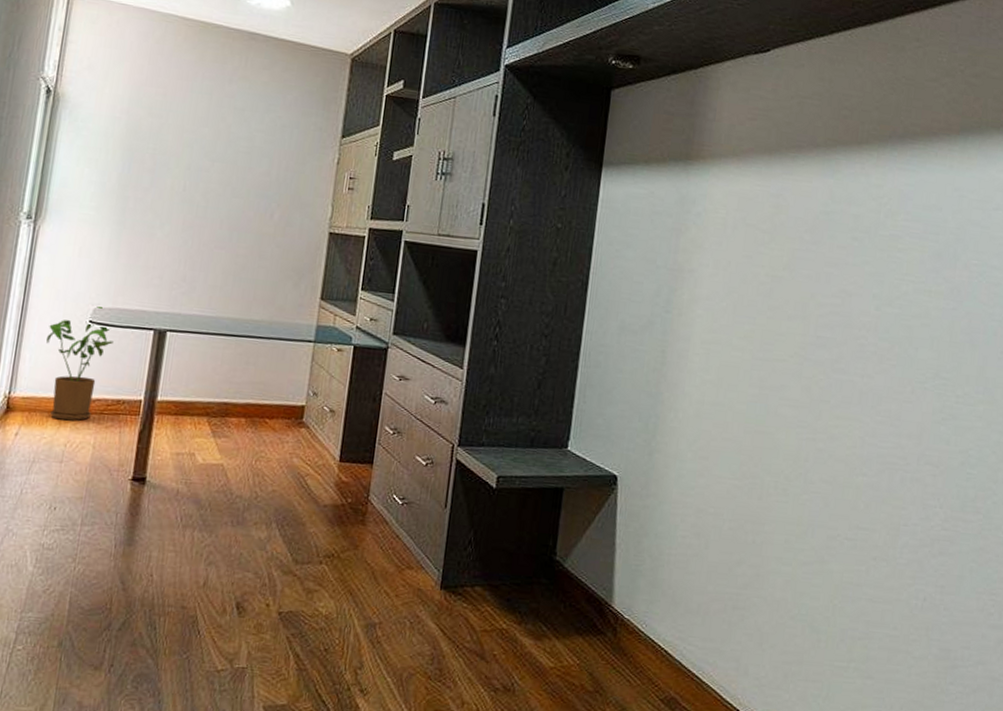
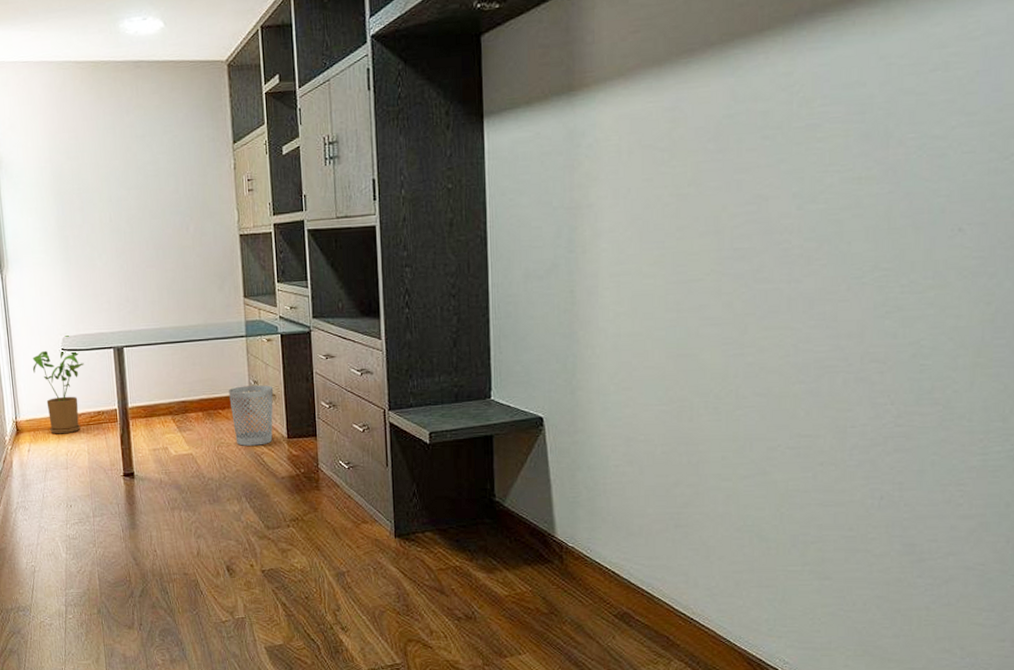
wastebasket: none [278,395,334,466] -> present [229,385,274,446]

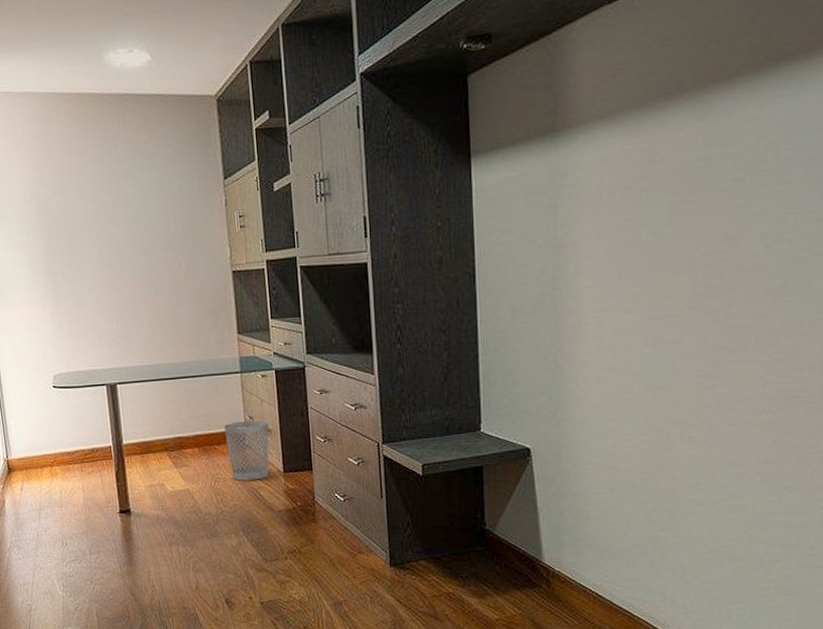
house plant: present [32,334,84,434] -> none [22,372,77,473]

